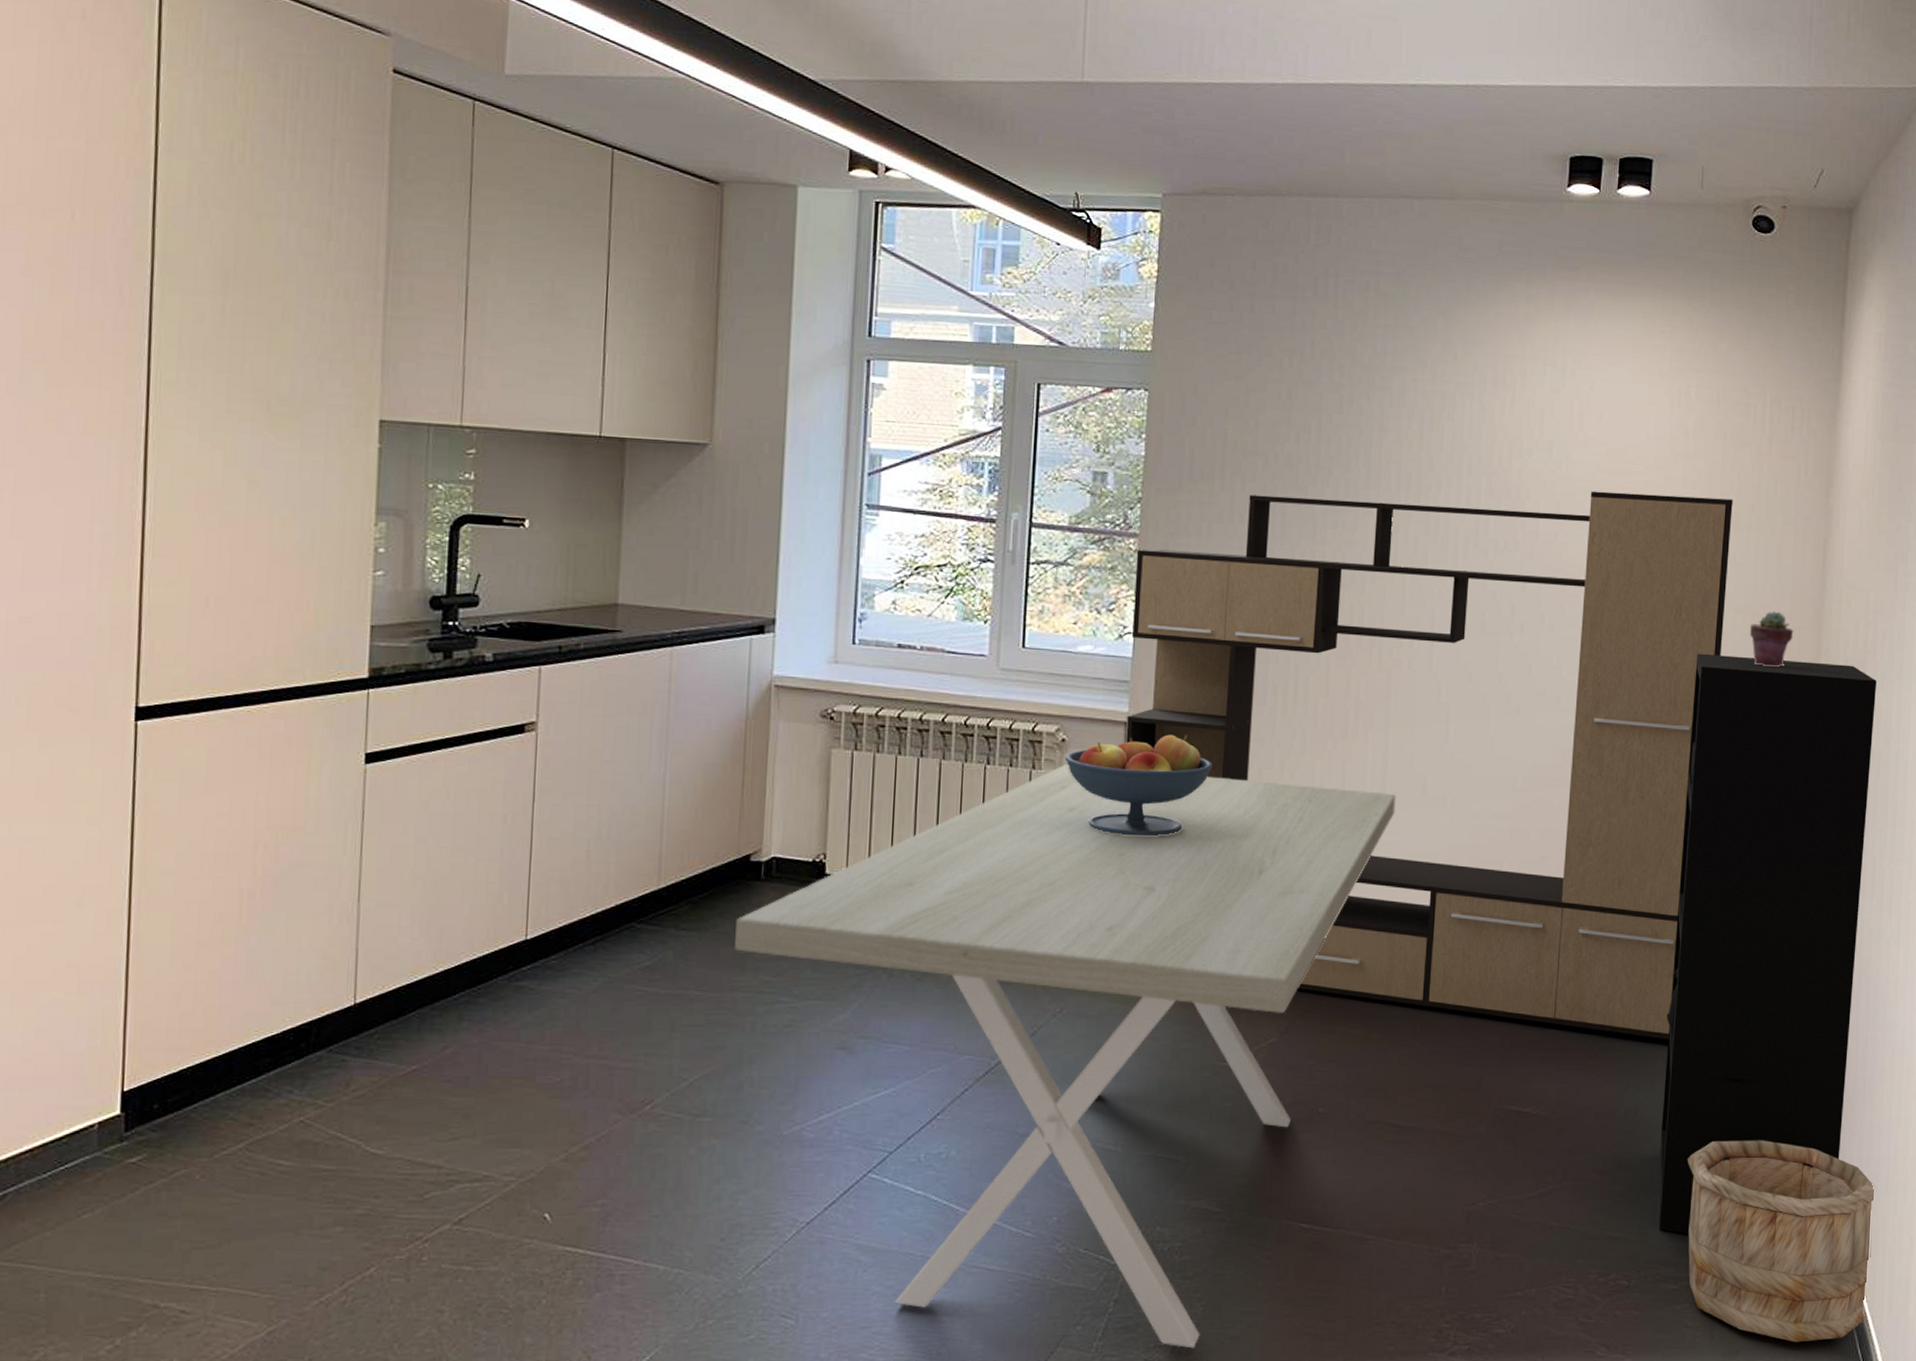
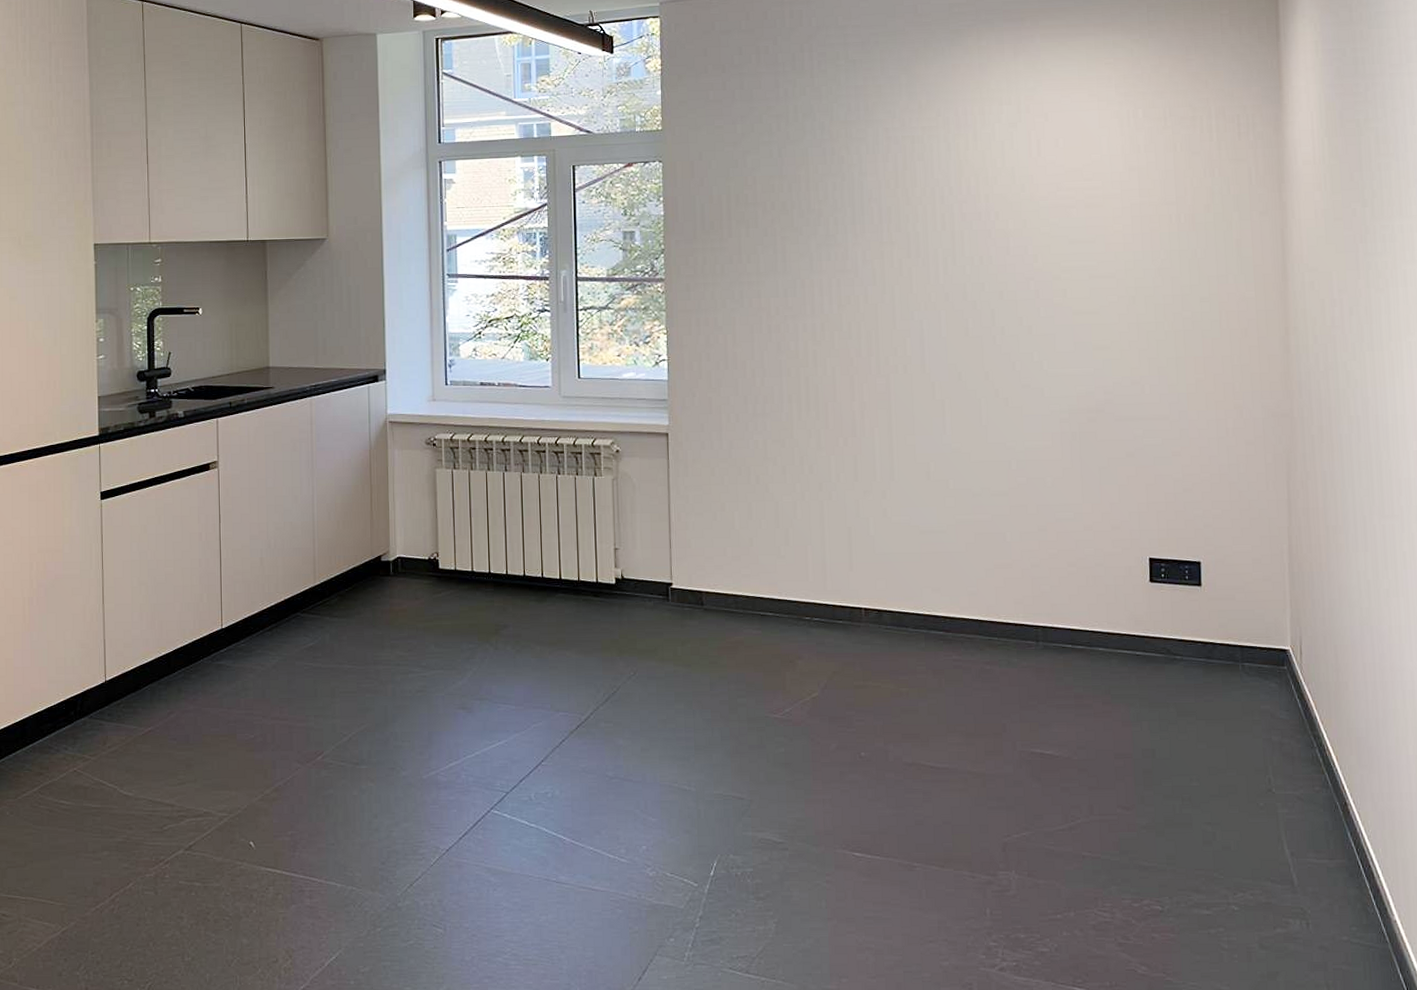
dining table: present [735,764,1396,1349] -> none [374,471,904,960]
fruit bowl: present [1065,734,1213,837] -> none [620,441,743,527]
media console: present [1126,491,1733,1040] -> none [664,202,1192,688]
shelving unit: present [1658,653,1876,1234] -> none [1168,340,1360,864]
wooden bucket: present [1687,1140,1876,1343] -> none [1207,777,1403,966]
potted succulent: present [1749,611,1794,667] -> none [1217,298,1261,348]

